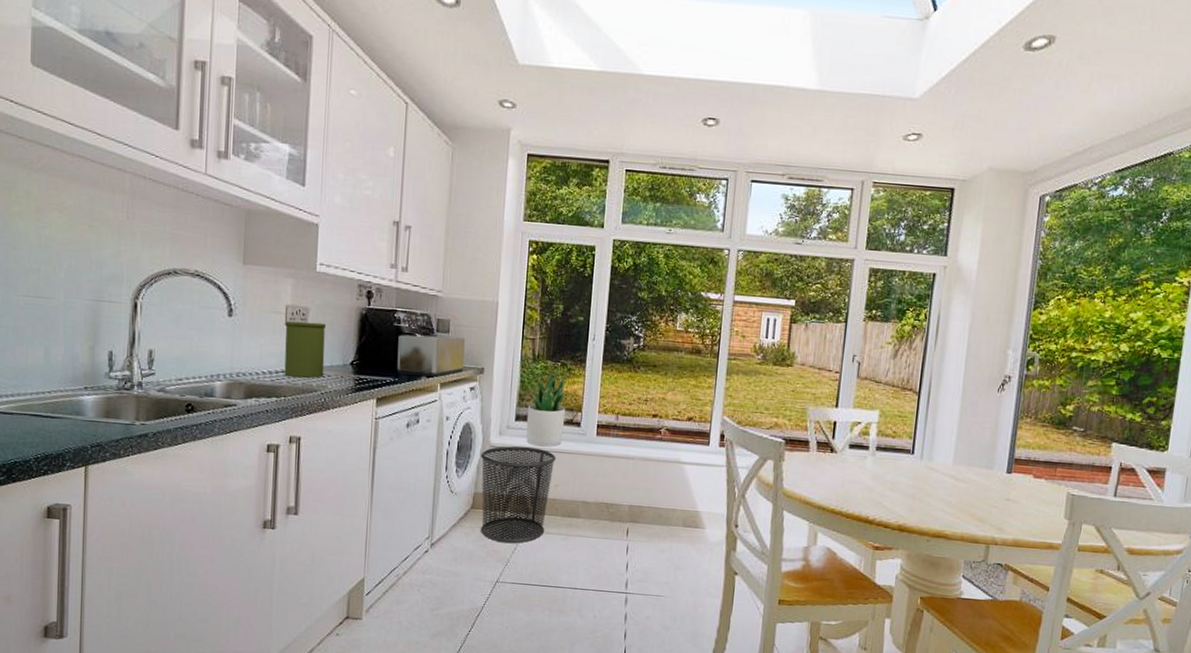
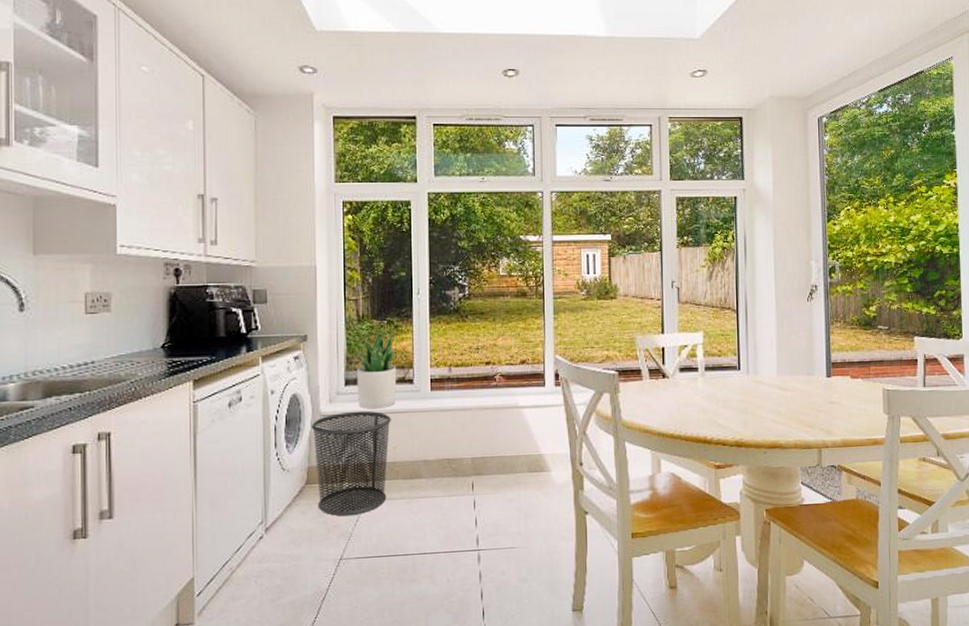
canister: present [284,321,327,378] -> none [85,307,133,369]
toaster: present [396,335,466,377] -> none [212,306,286,353]

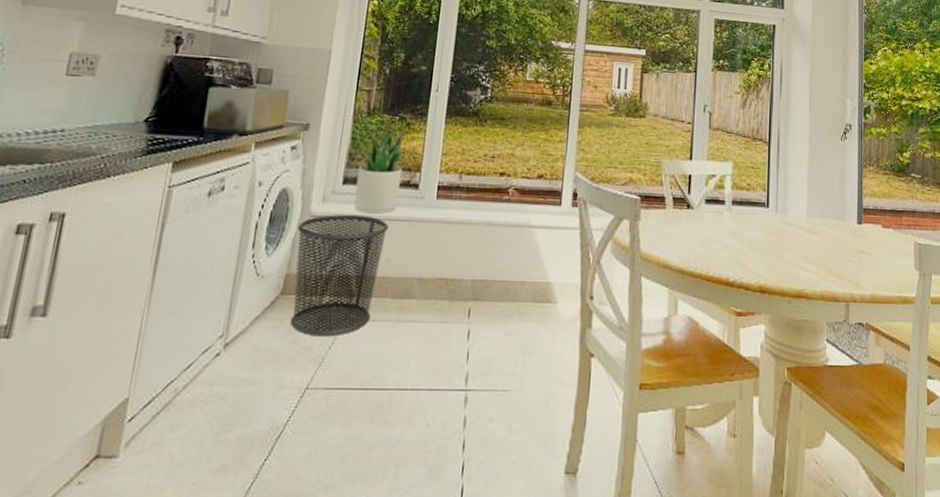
toaster: none [212,306,286,353] -> present [202,86,291,135]

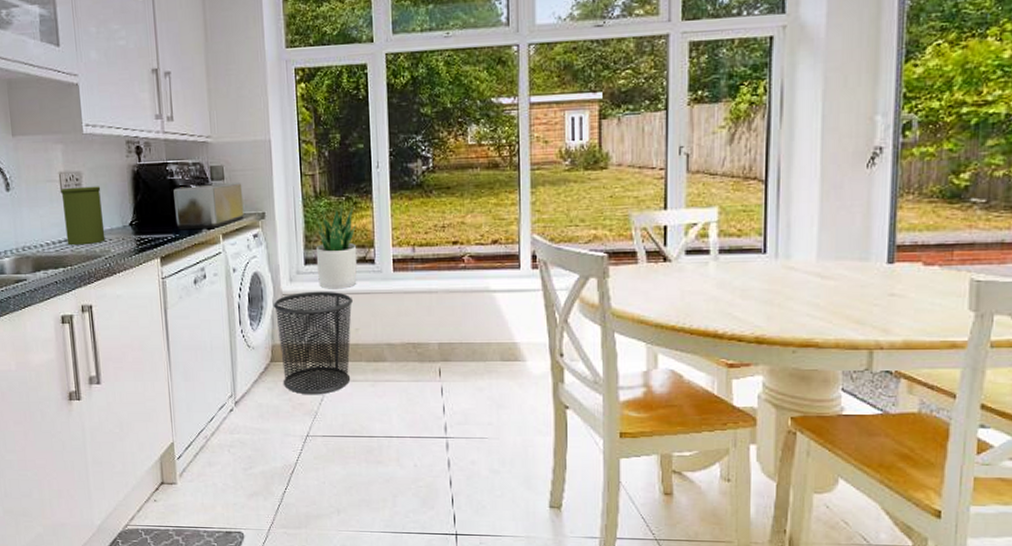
canister: none [55,71,120,139] -> present [61,186,106,246]

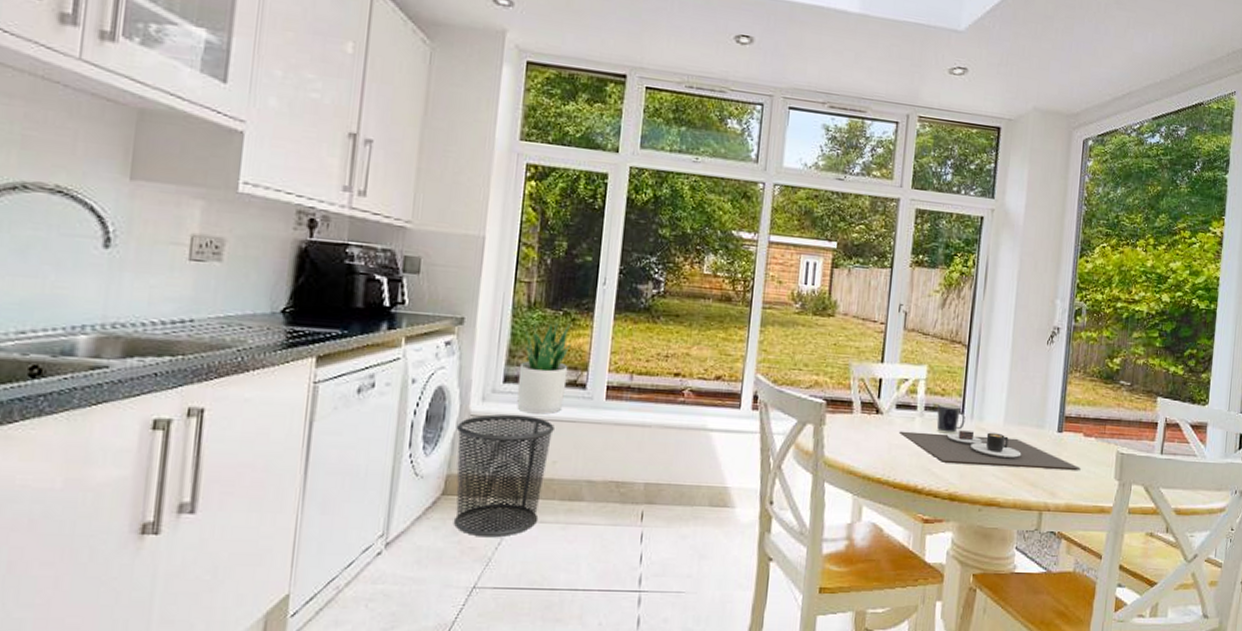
canister: present [61,186,106,246] -> none [184,255,250,330]
toaster: present [173,183,244,230] -> none [346,275,441,329]
place setting: none [691,270,921,305] -> present [898,430,1081,470]
mug: none [733,244,768,276] -> present [936,403,965,434]

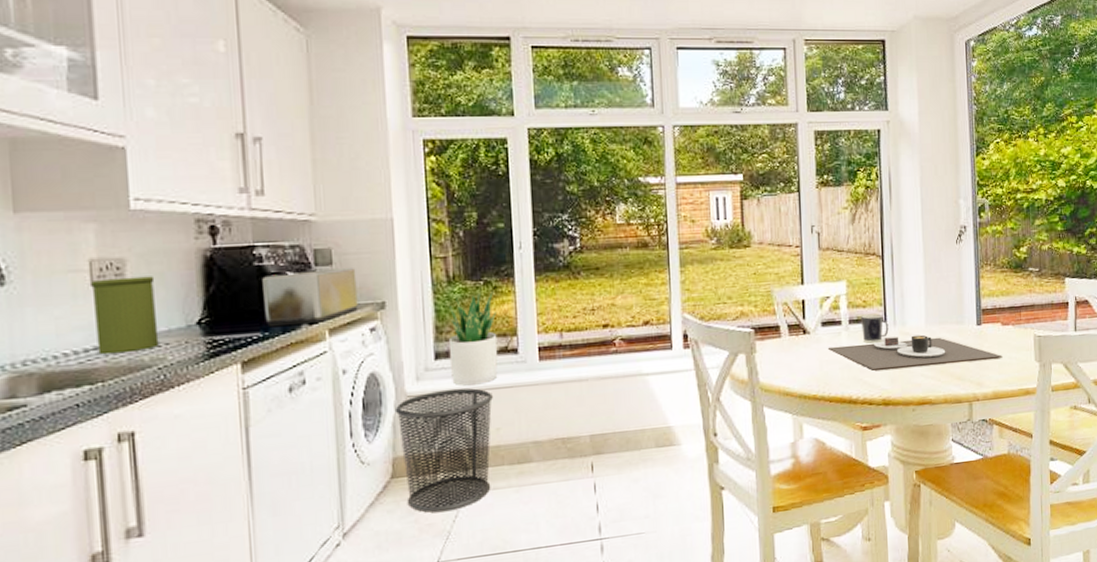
canister: none [184,255,250,330] -> present [91,276,159,355]
toaster: none [346,275,441,329] -> present [262,268,358,328]

